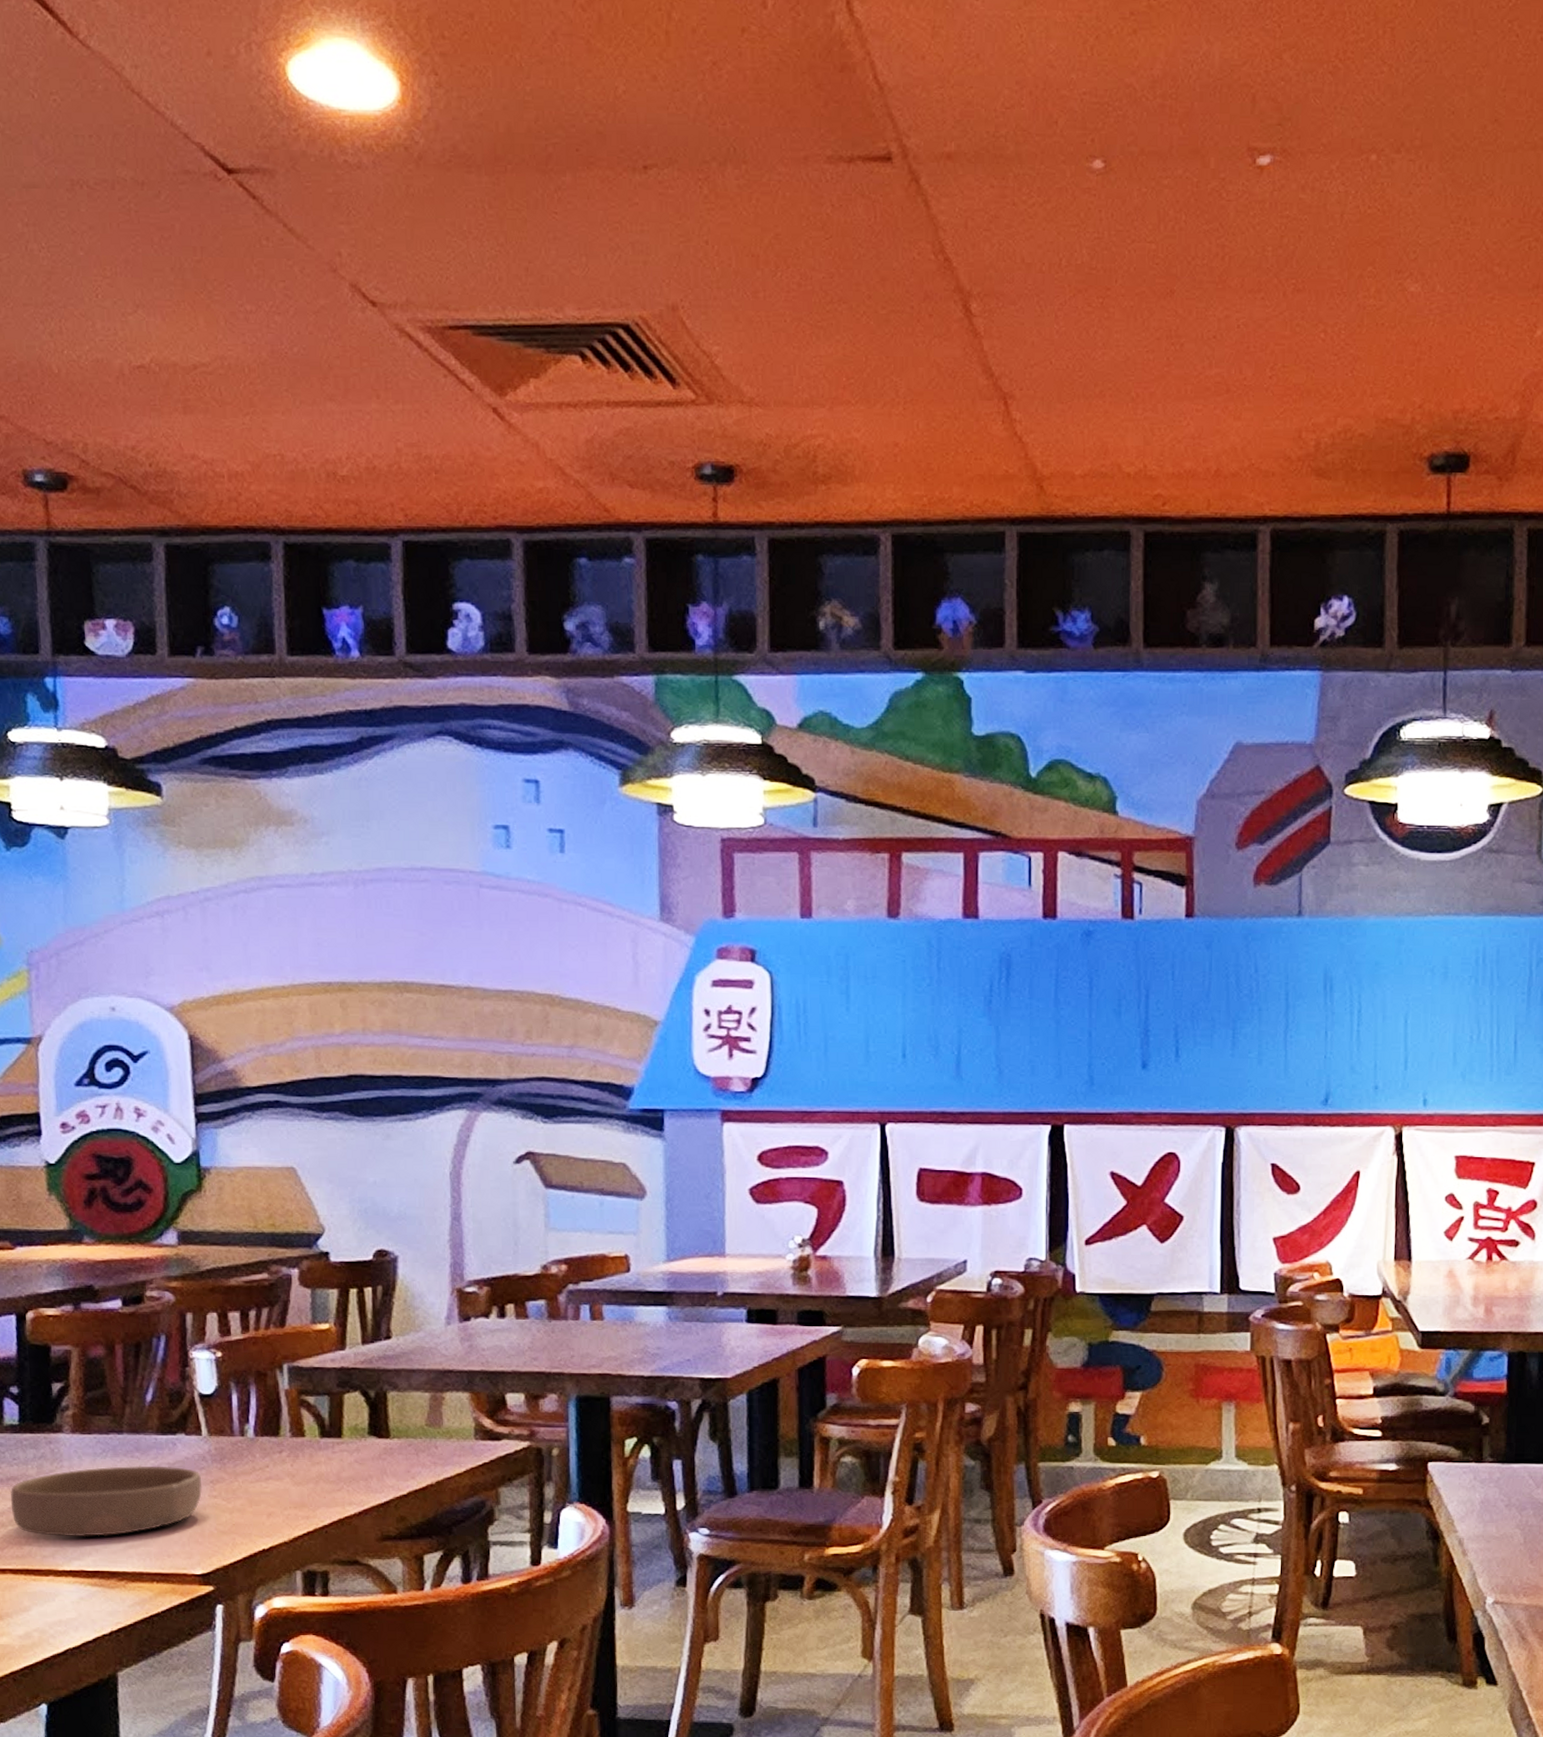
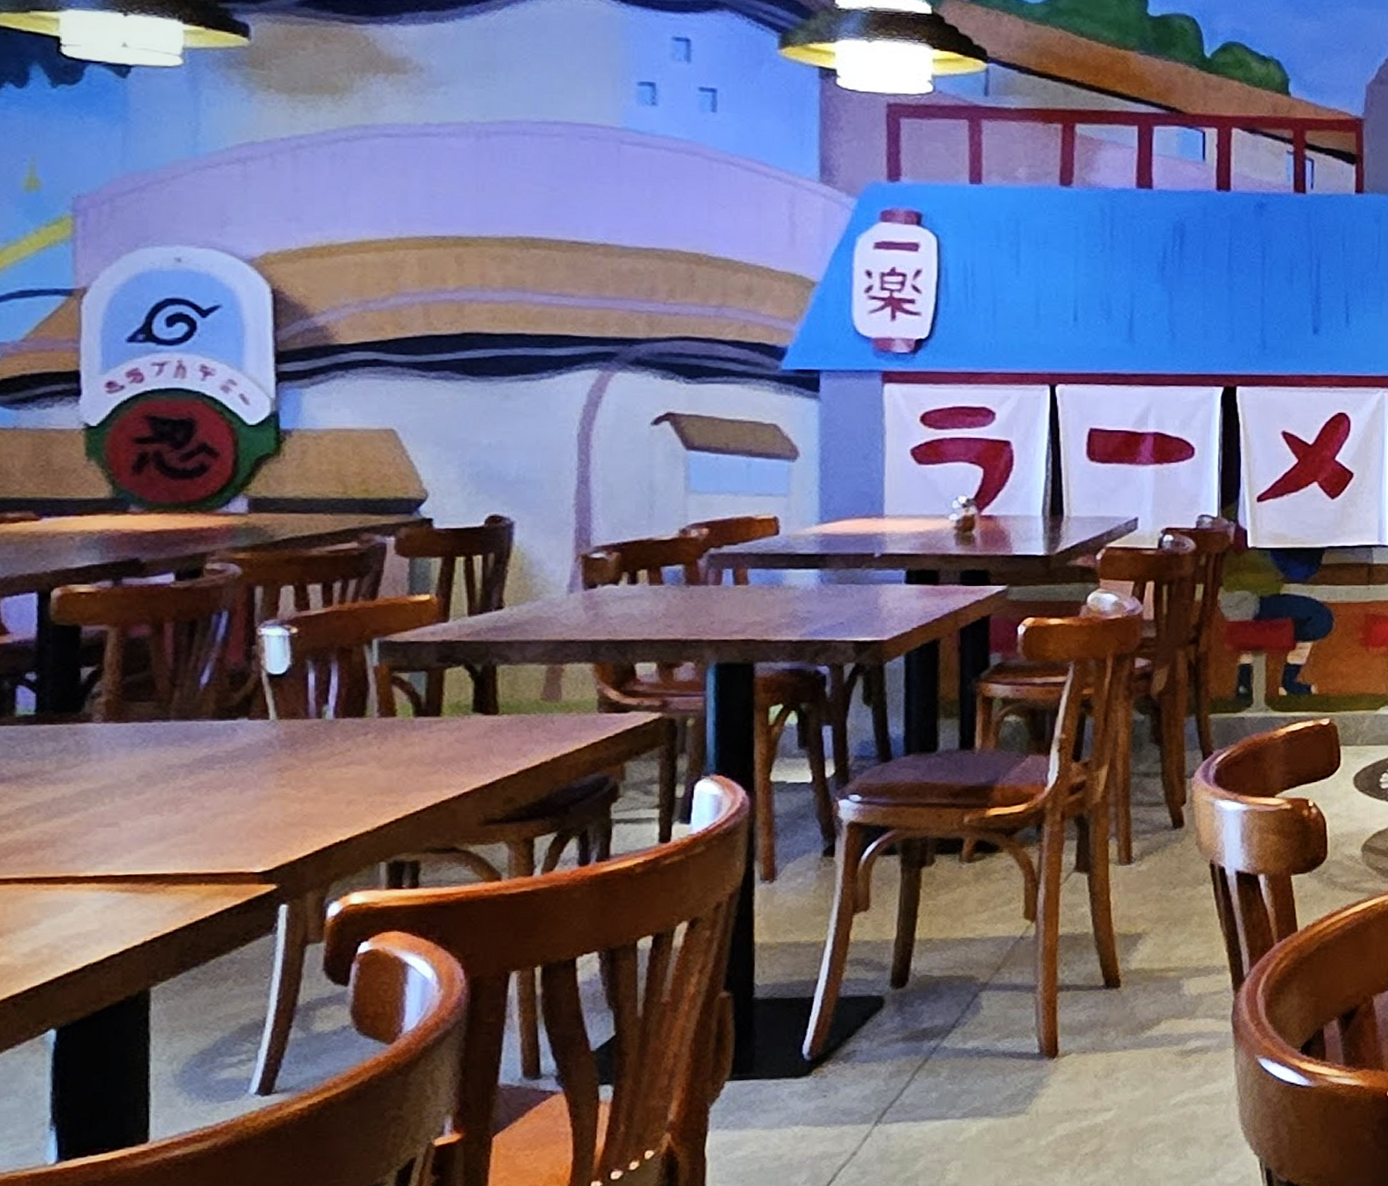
bowl: present [10,1465,203,1537] -> none [19,755,268,839]

